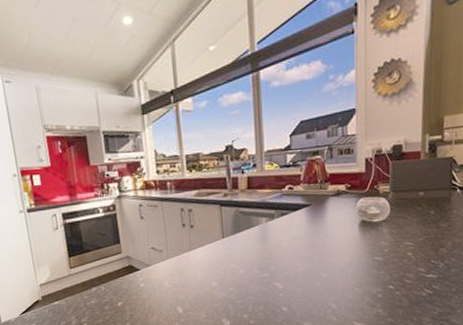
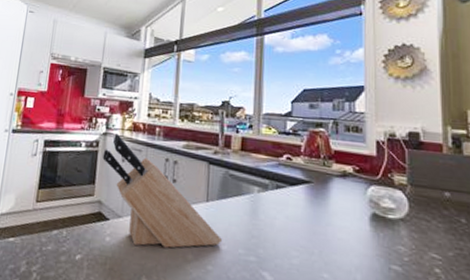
knife block: none [121,195,240,285] -> present [102,133,223,248]

